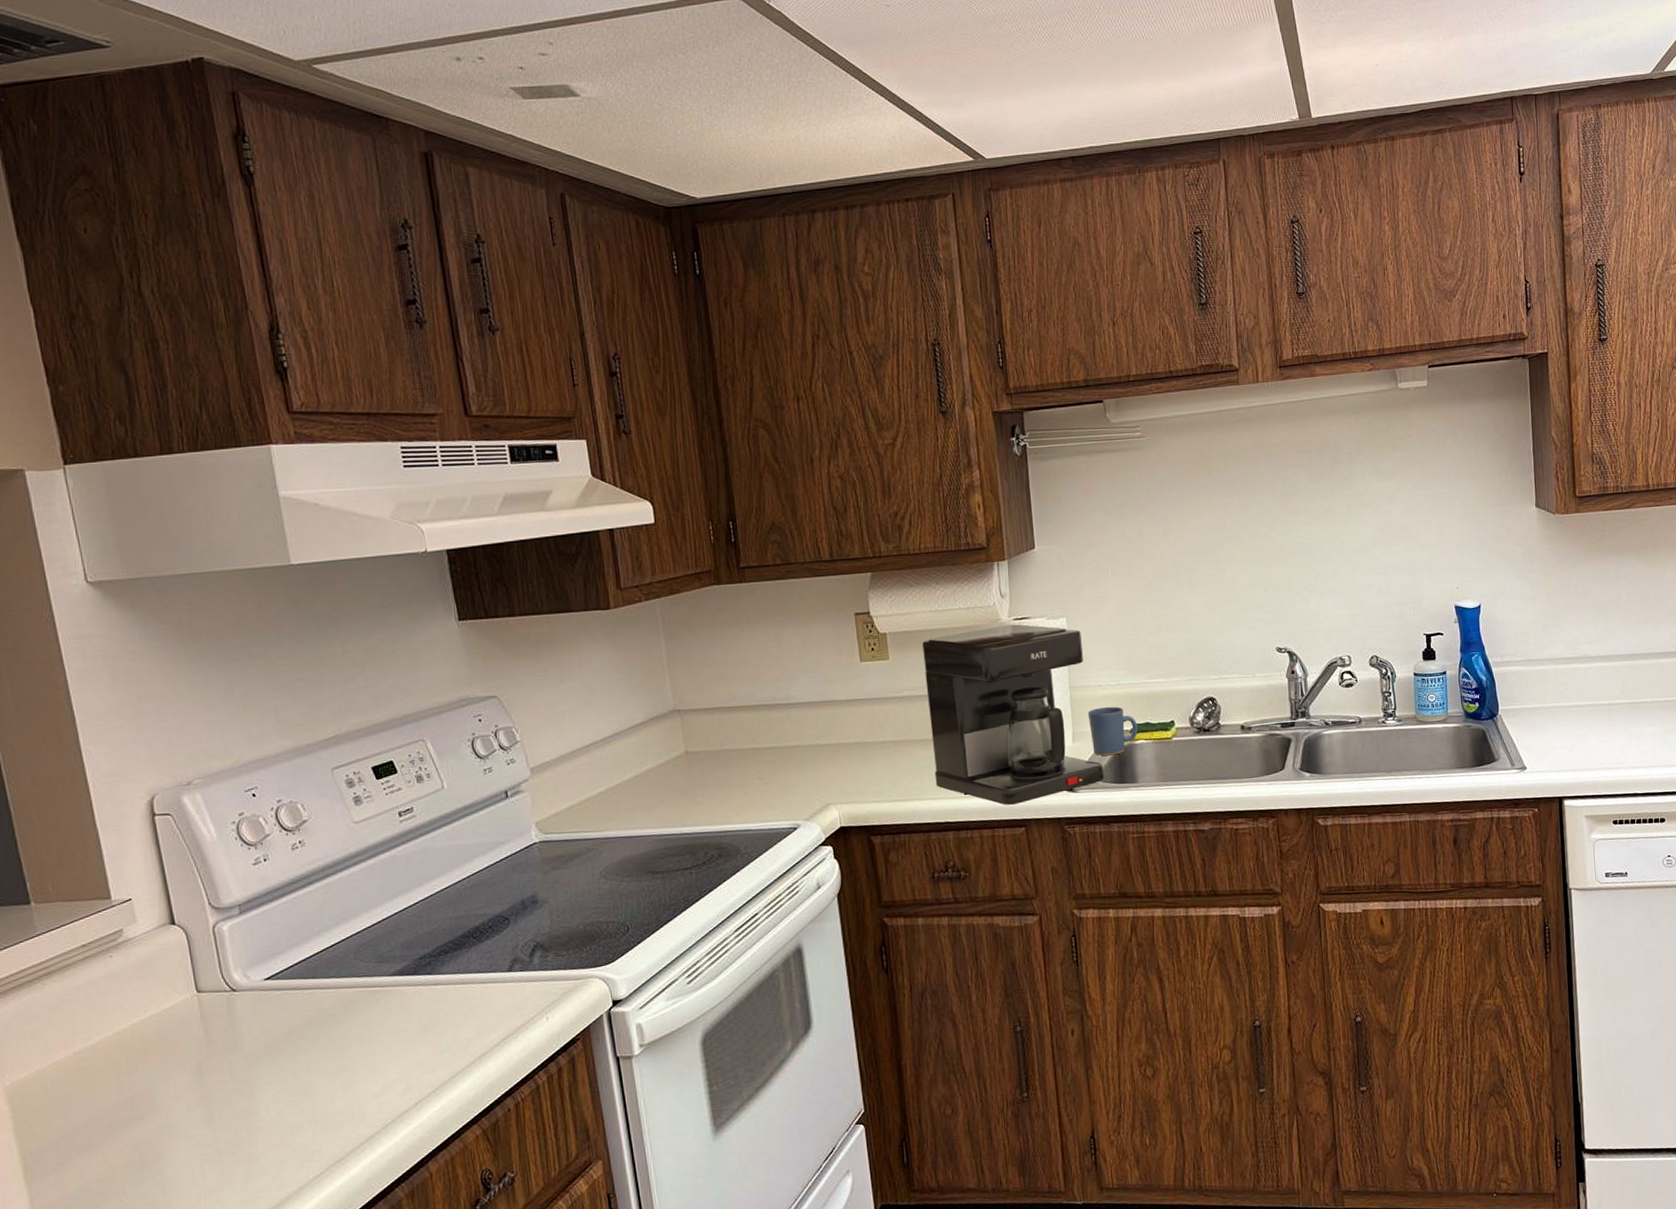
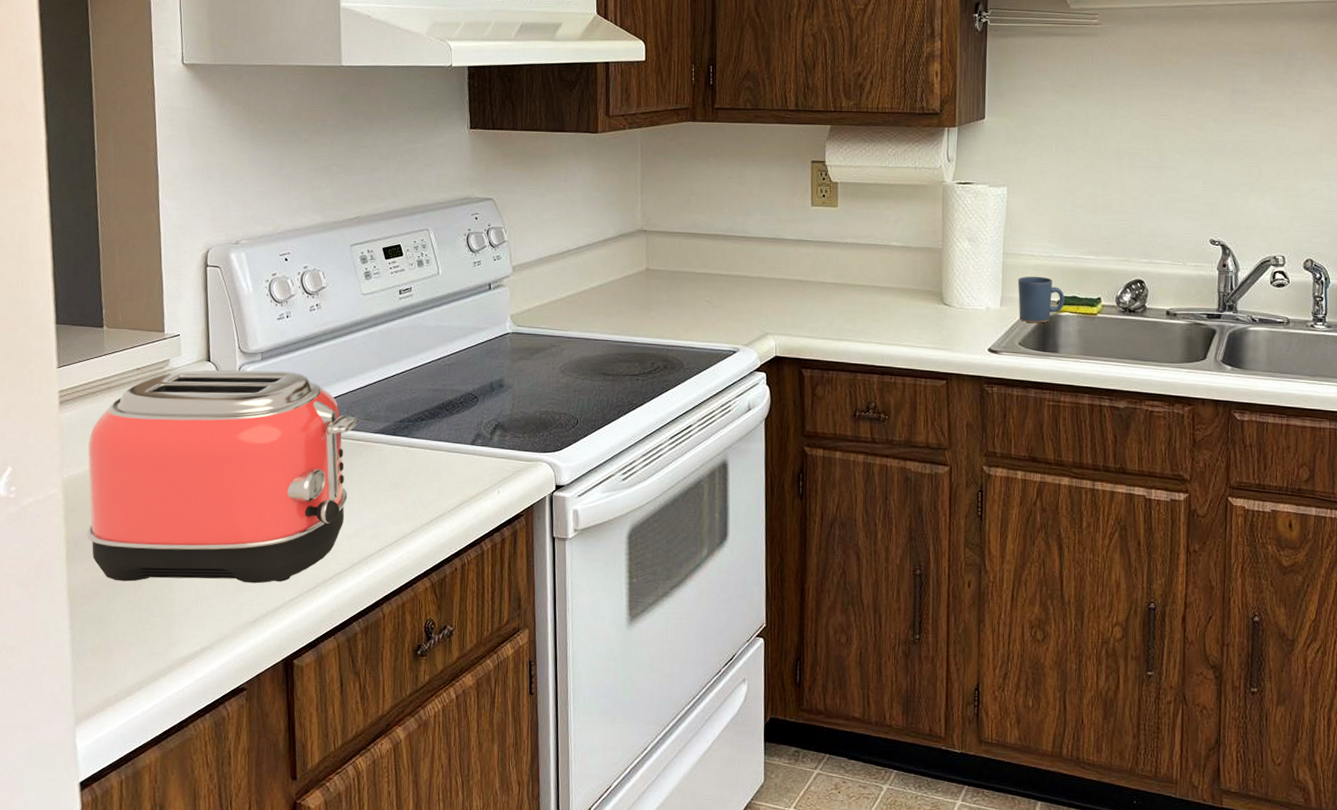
toaster: none [32,921,370,1193] -> present [87,369,359,584]
coffee maker: present [922,624,1104,806] -> none [867,187,1027,358]

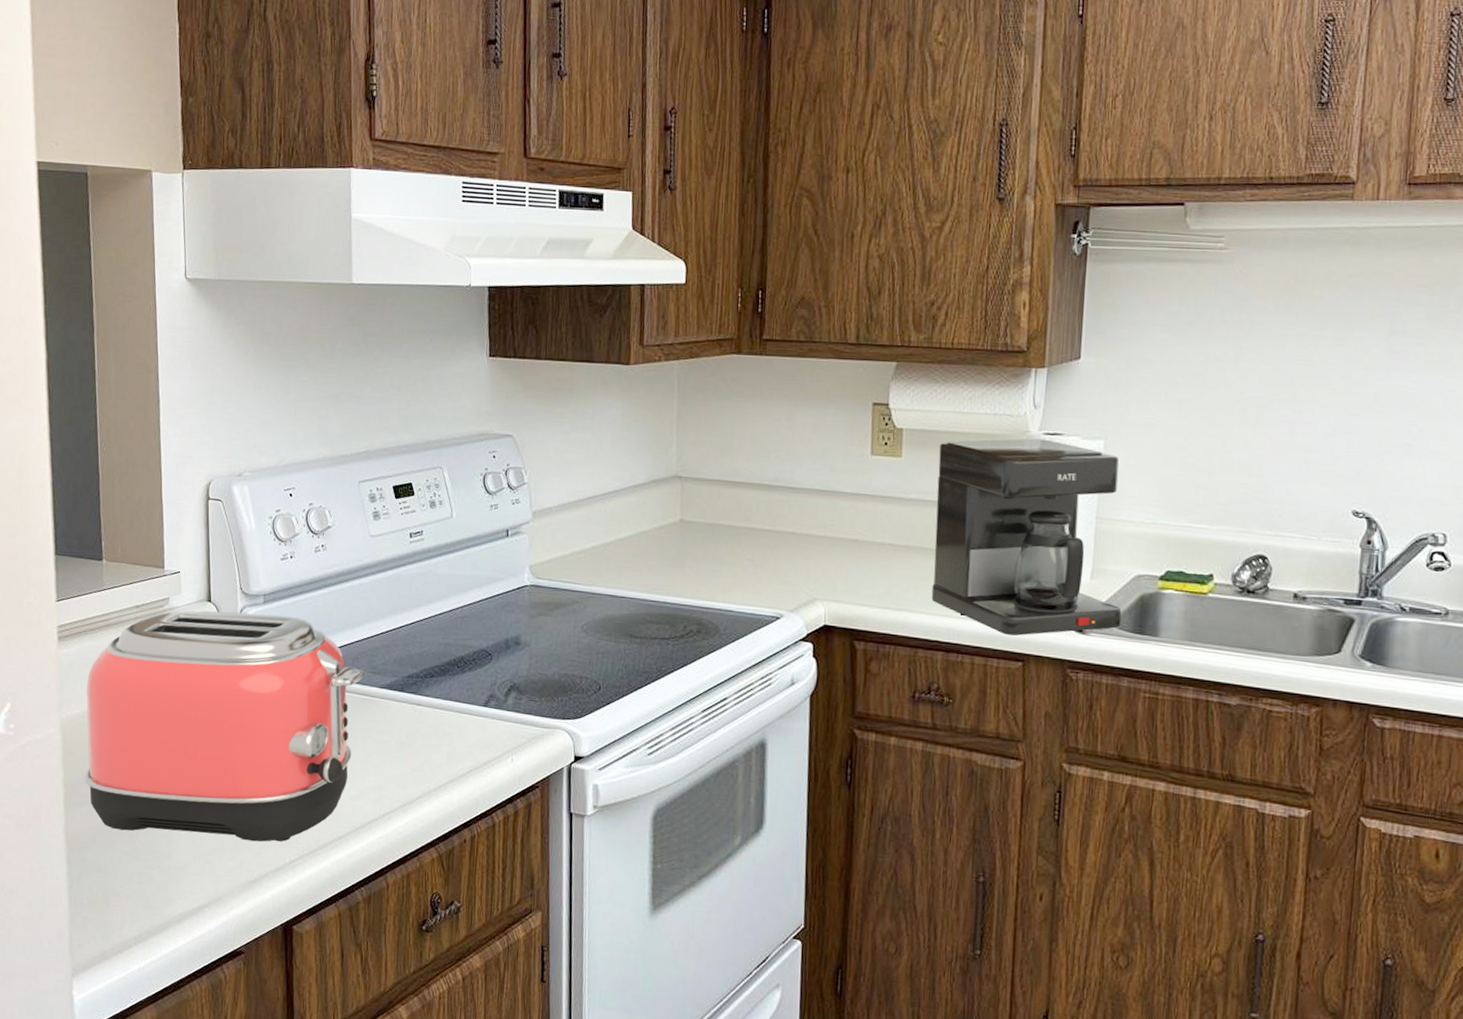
coffee maker: none [867,187,1027,358] -> present [931,438,1122,637]
mug: present [1017,276,1065,324] -> none [1112,545,1169,602]

